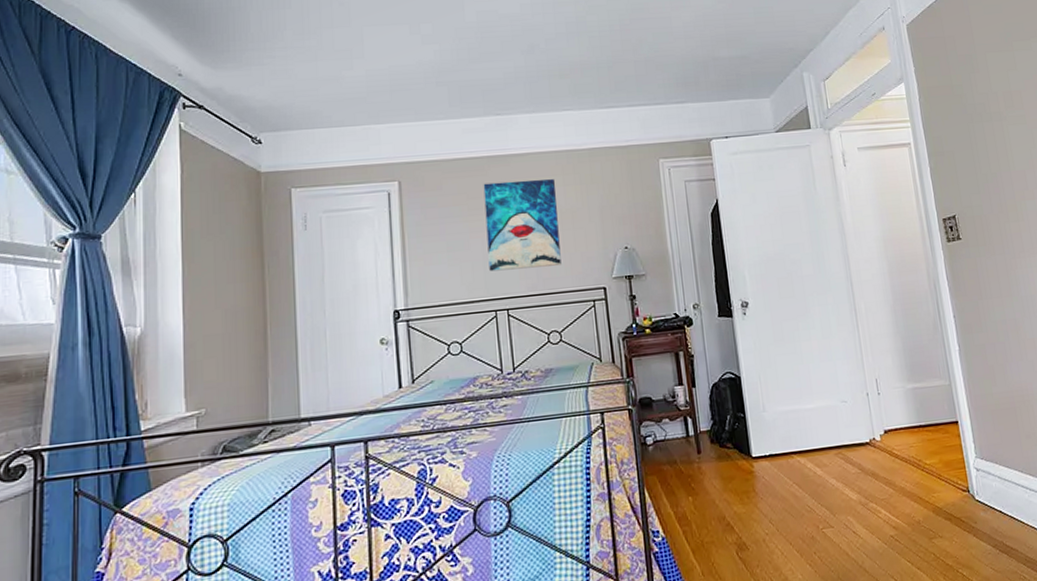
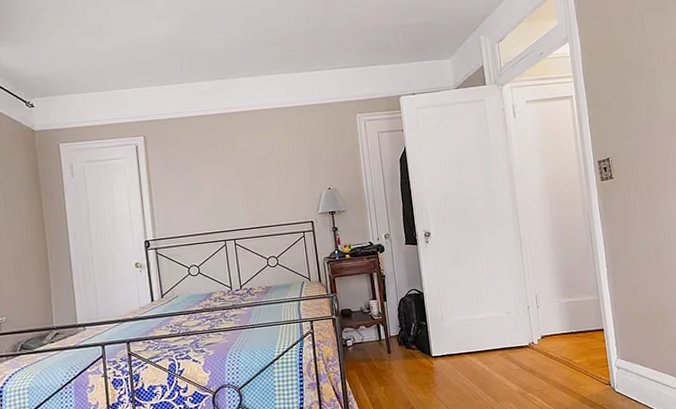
wall art: present [483,179,562,272] -> none [212,132,277,209]

